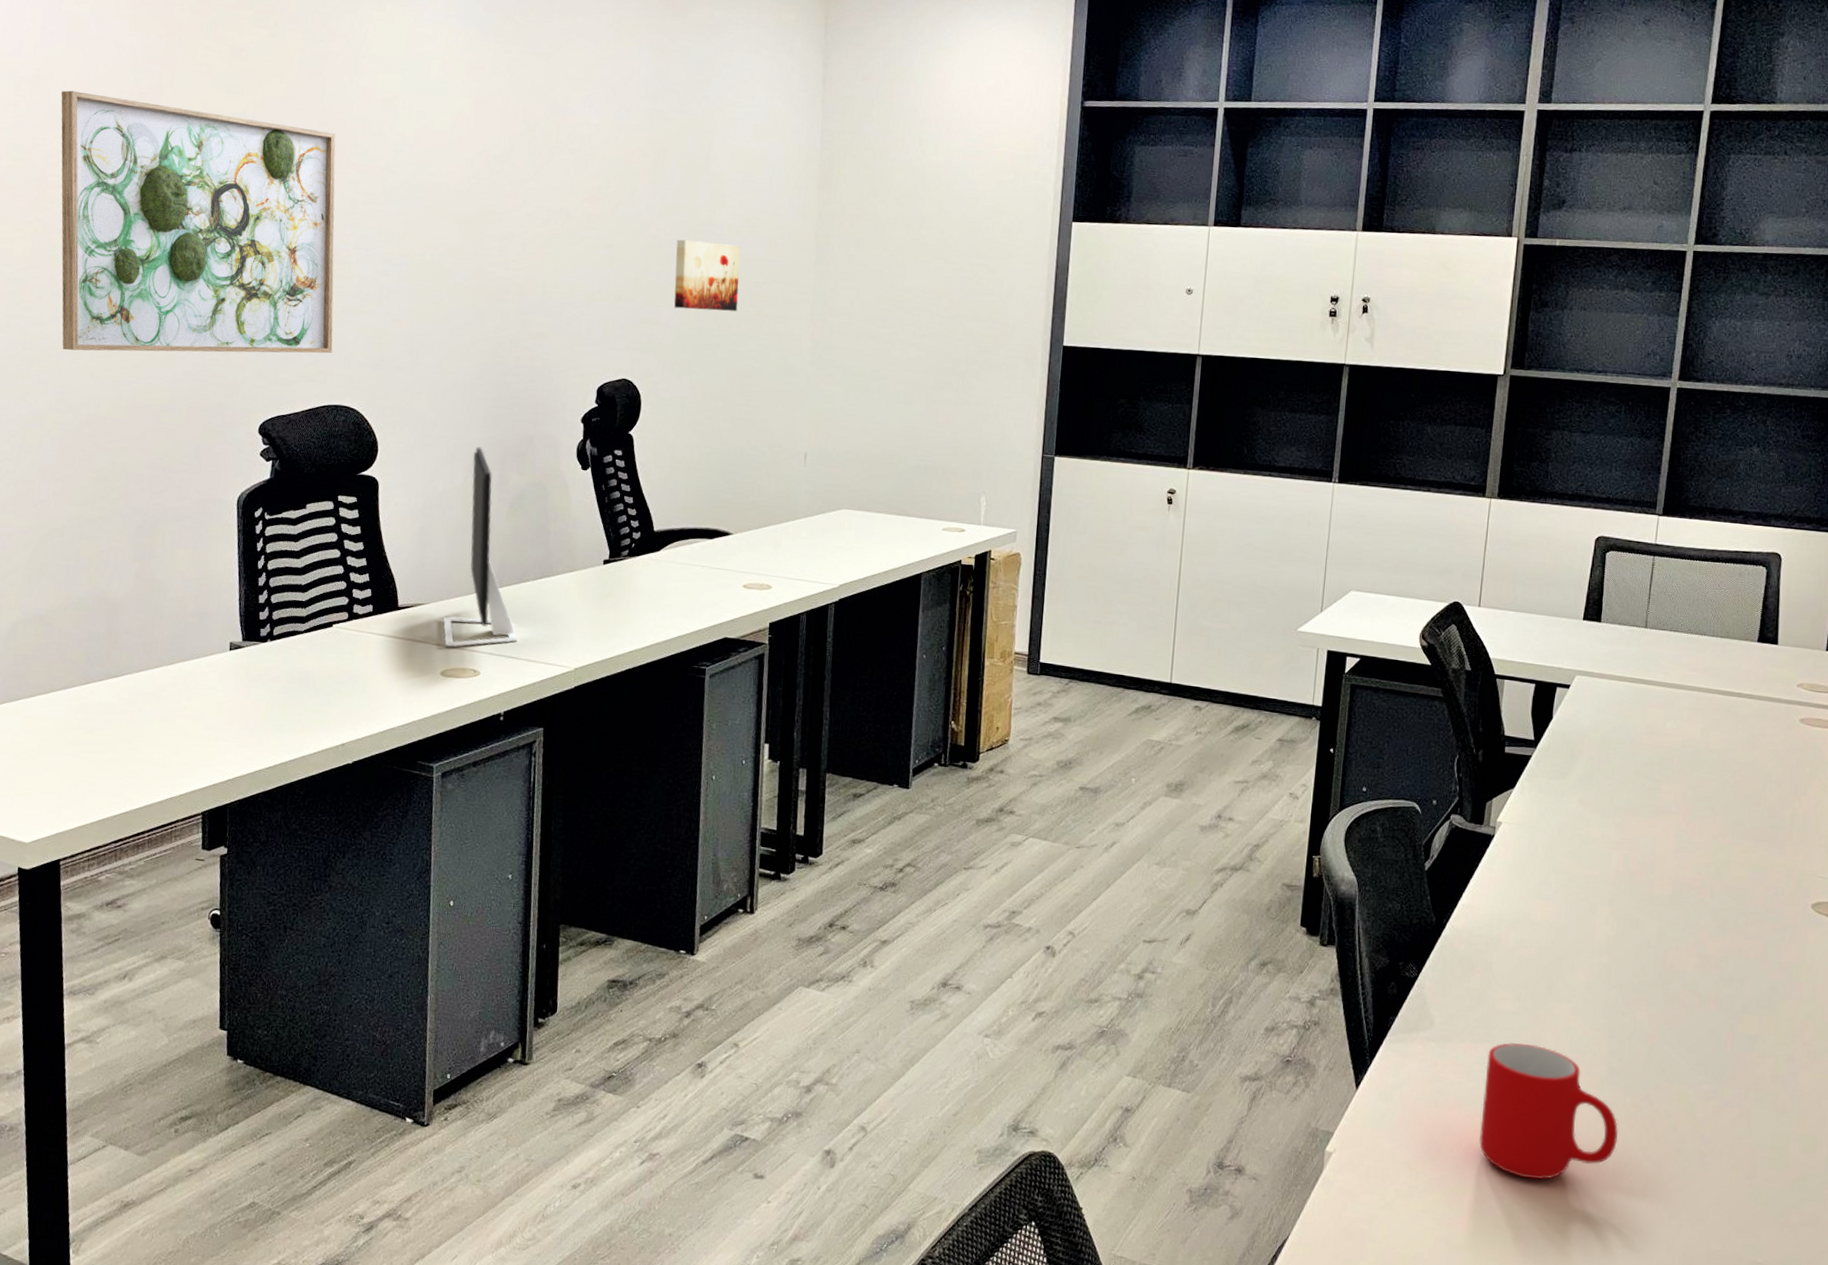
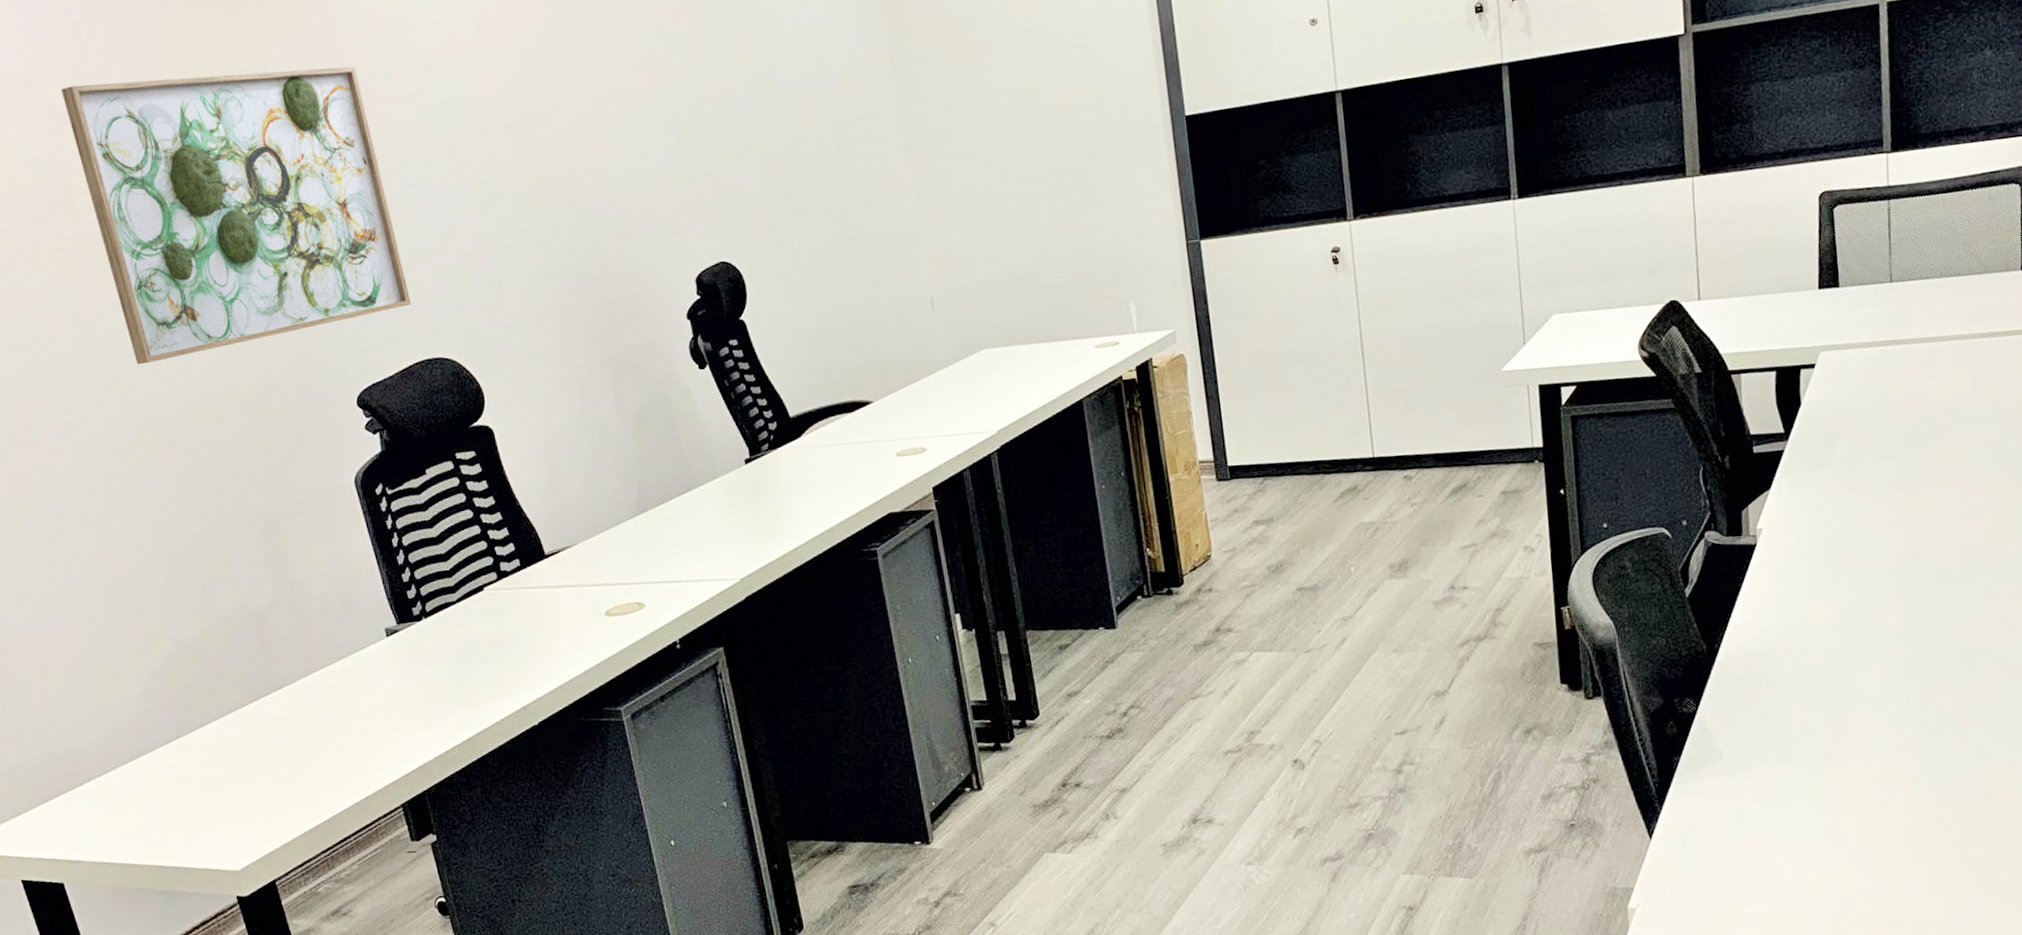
monitor: present [442,447,518,647] -> none [582,369,676,585]
wall art: present [674,239,741,312] -> none [742,87,825,173]
cup: present [1479,1042,1619,1180] -> none [1786,754,1942,894]

